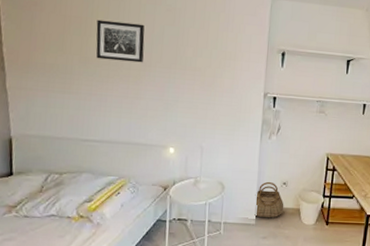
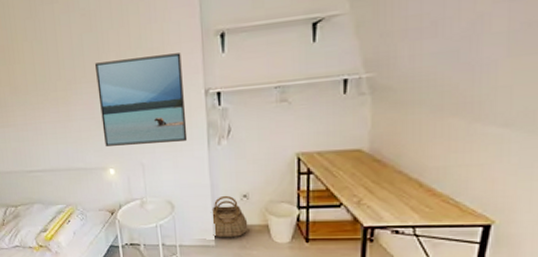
wall art: present [96,19,145,63] -> none [17,38,69,86]
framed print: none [169,53,249,132] -> present [95,53,188,146]

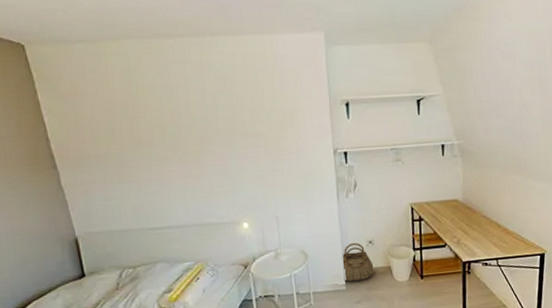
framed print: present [95,53,188,146] -> none [229,117,319,201]

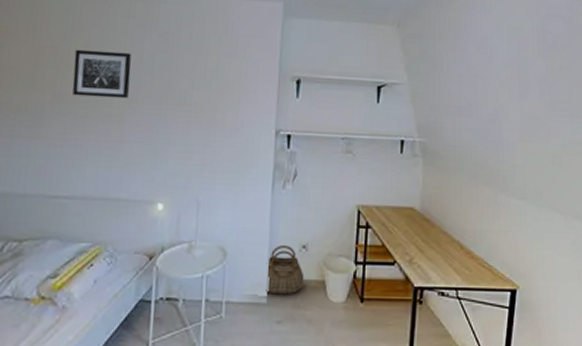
wall art: none [143,96,201,141] -> present [72,49,131,99]

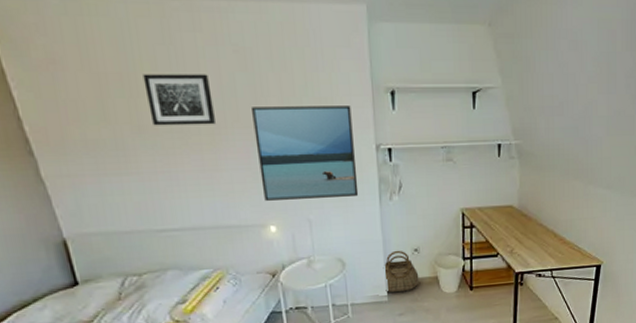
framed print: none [158,85,256,181] -> present [252,106,359,201]

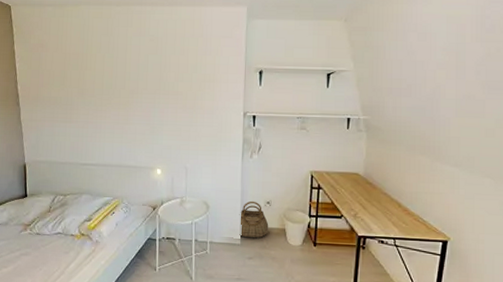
wall art: present [142,74,217,126] -> none [90,54,132,91]
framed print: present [252,106,359,201] -> none [155,79,227,152]

